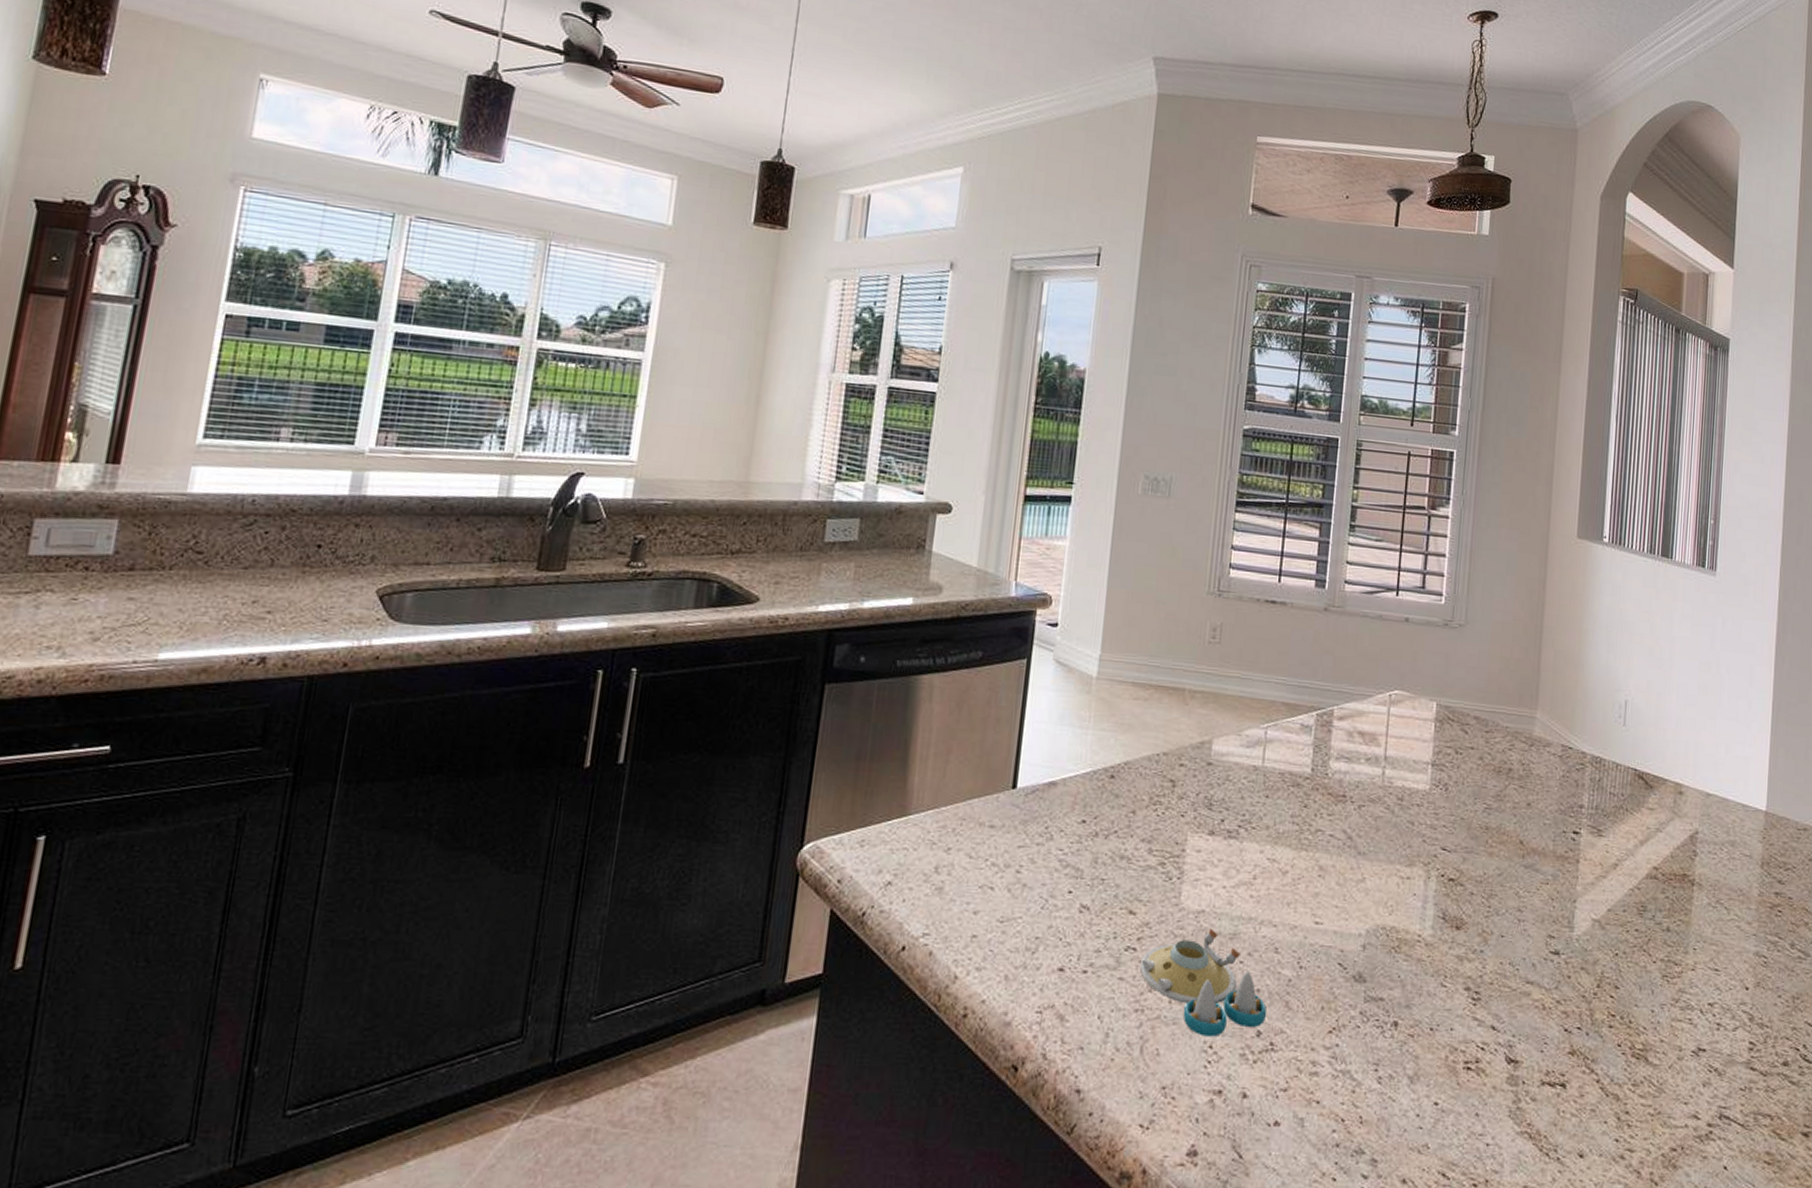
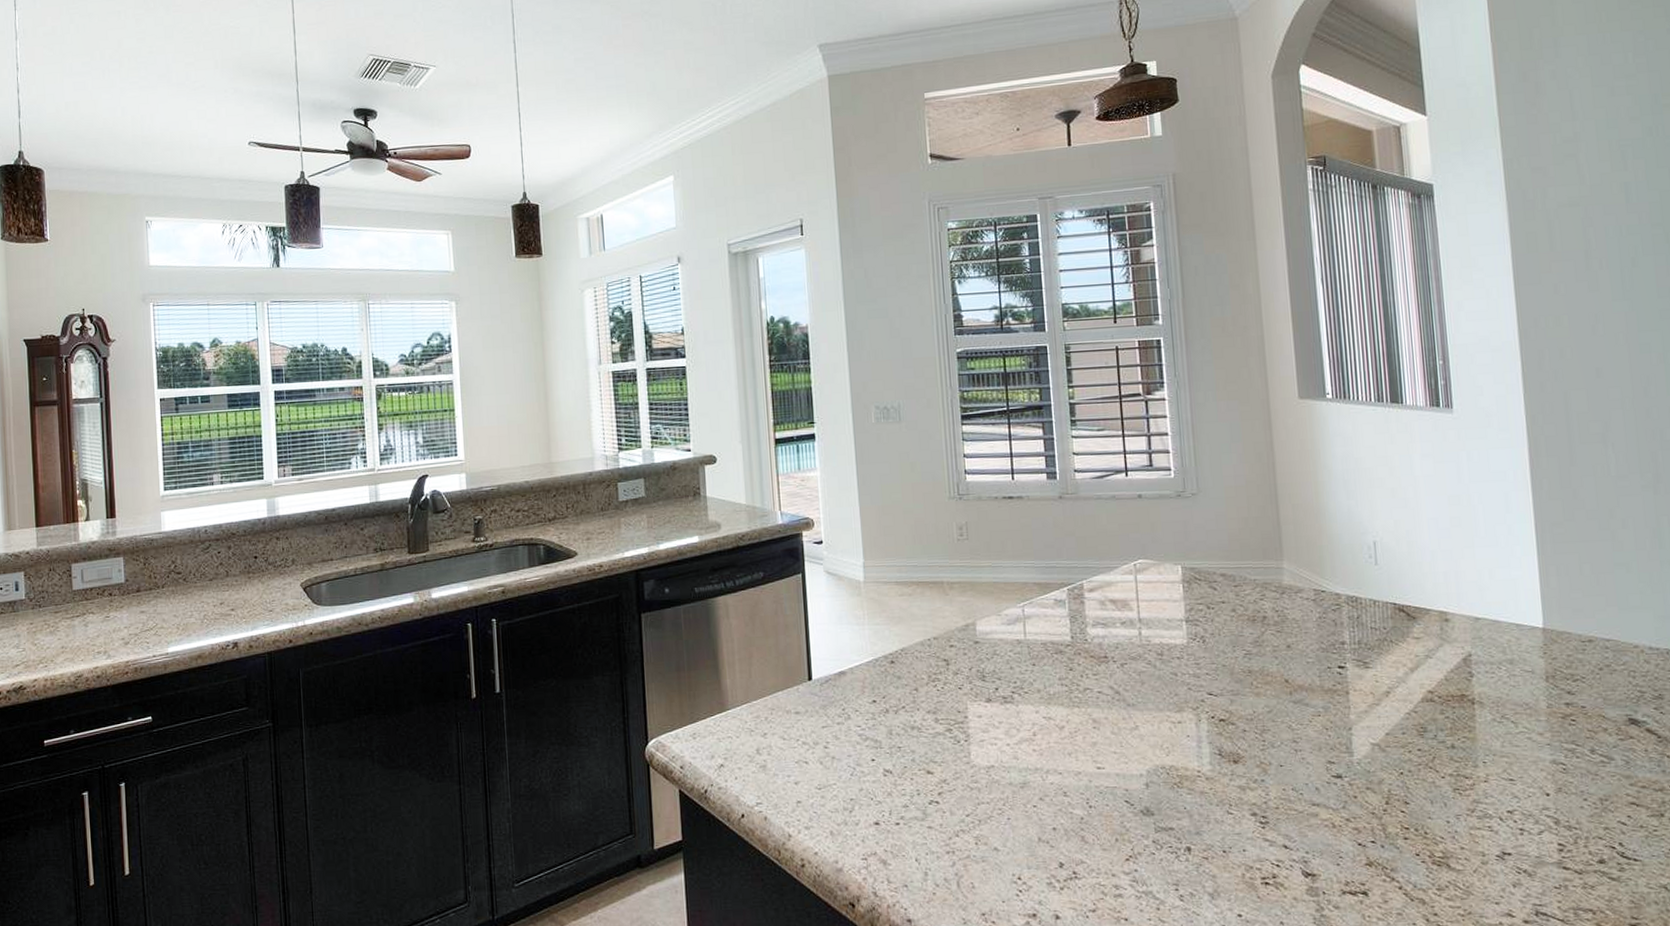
salt and pepper shaker set: present [1139,928,1267,1037] -> none [944,780,1066,870]

